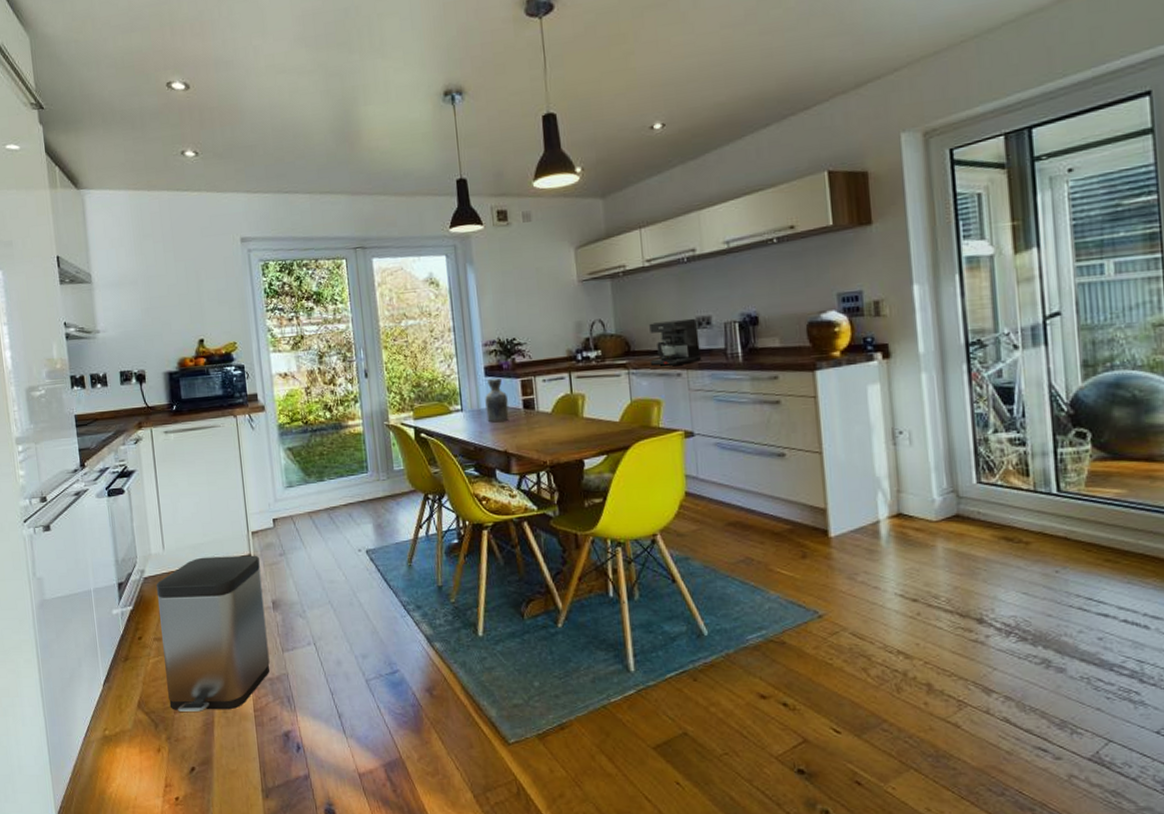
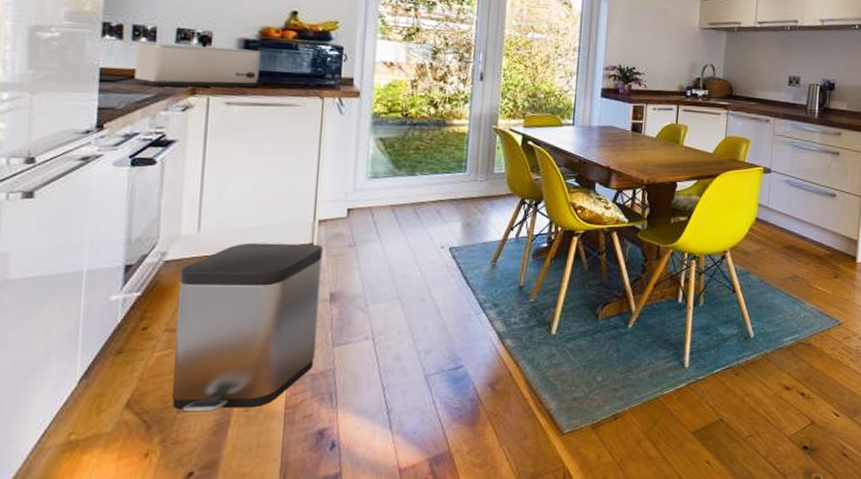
toaster: none [95,380,185,426] -> present [134,42,262,88]
ceramic jug: present [485,377,509,423] -> none [596,100,619,141]
coffee maker: present [649,318,701,367] -> none [746,74,790,114]

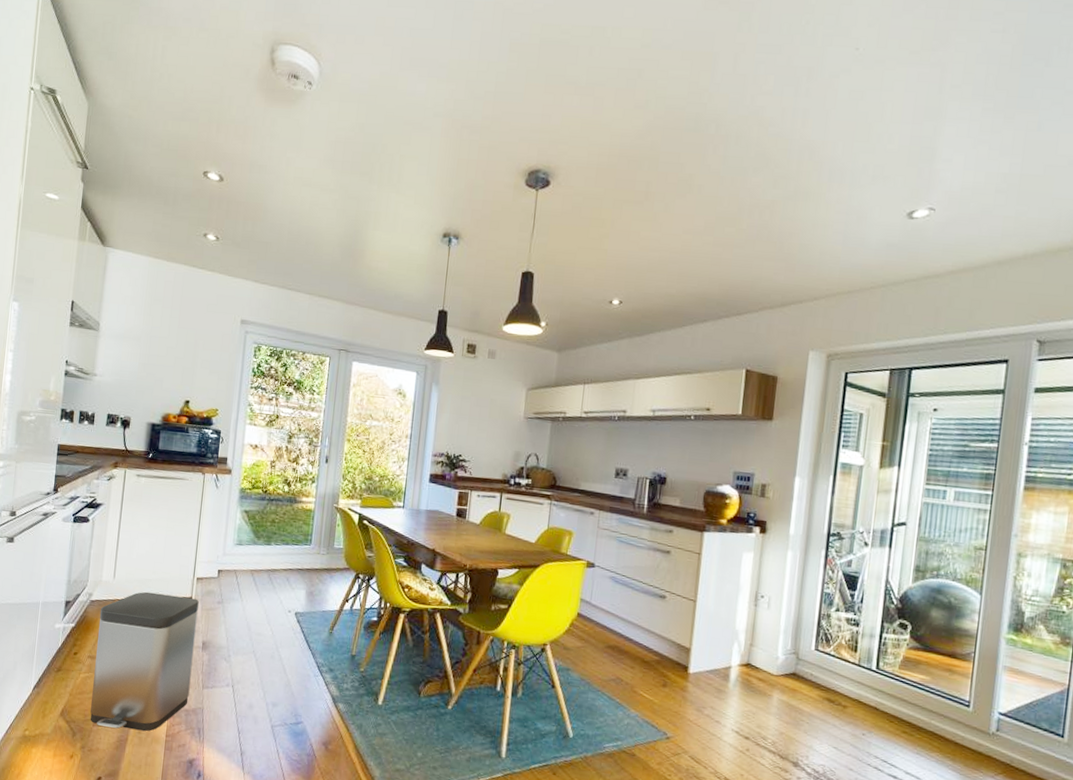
toaster: present [134,42,262,88] -> none [78,425,163,464]

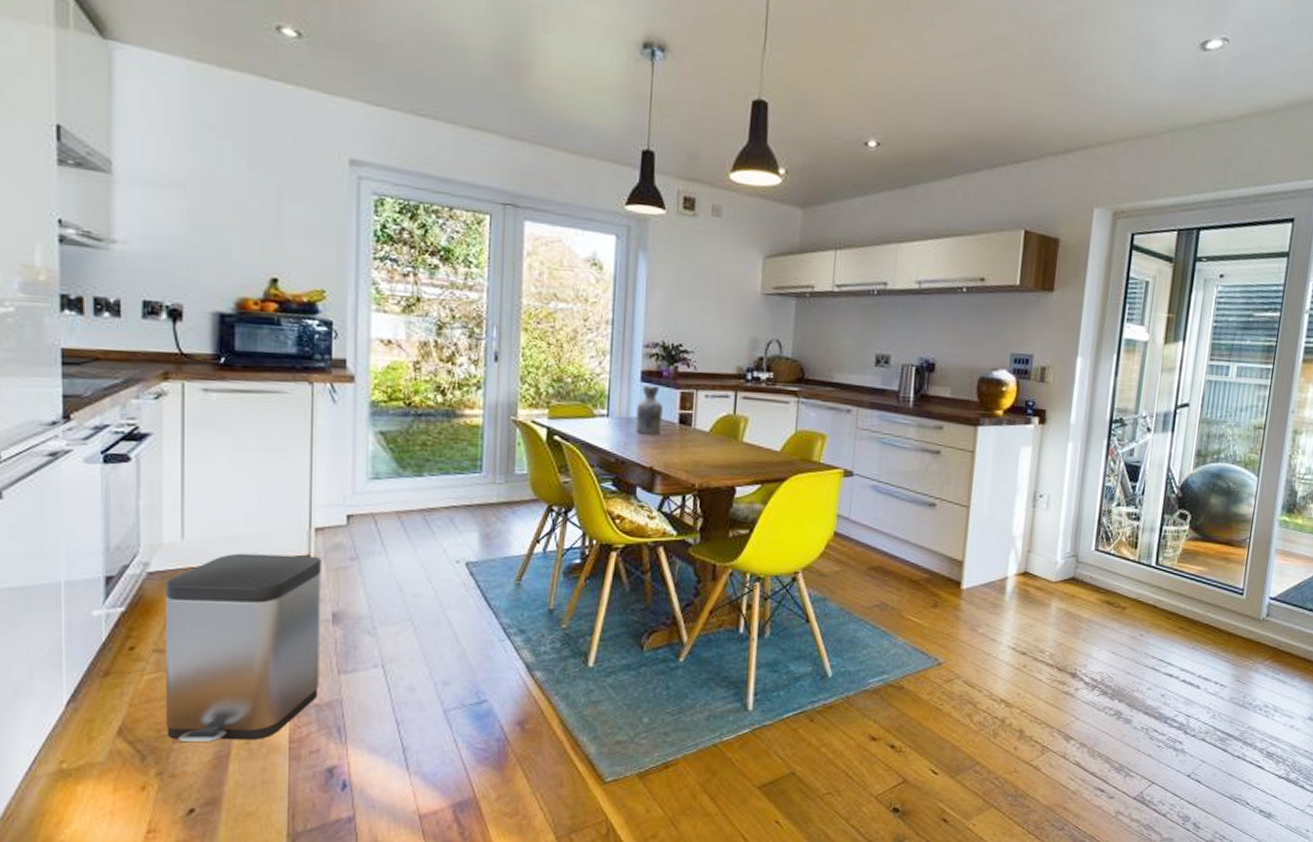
ceramic jug: none [423,485,445,525] -> present [635,385,663,435]

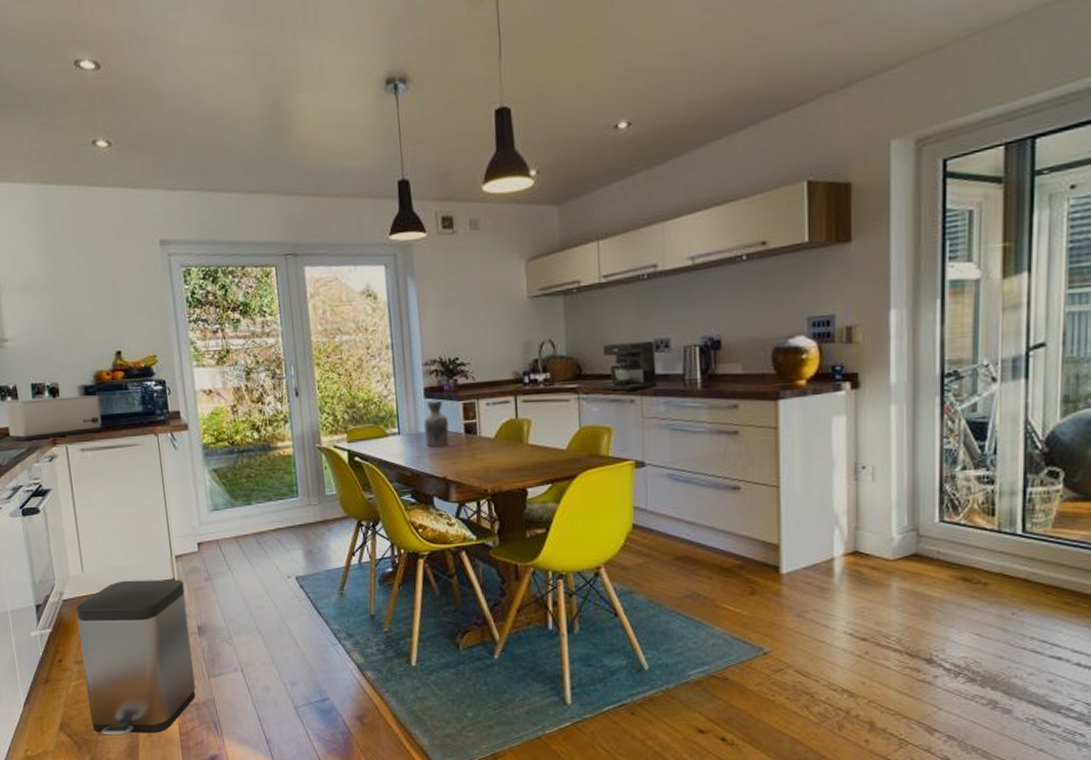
toaster: none [99,318,240,372] -> present [5,395,102,442]
coffee maker: none [821,352,877,402] -> present [601,340,657,392]

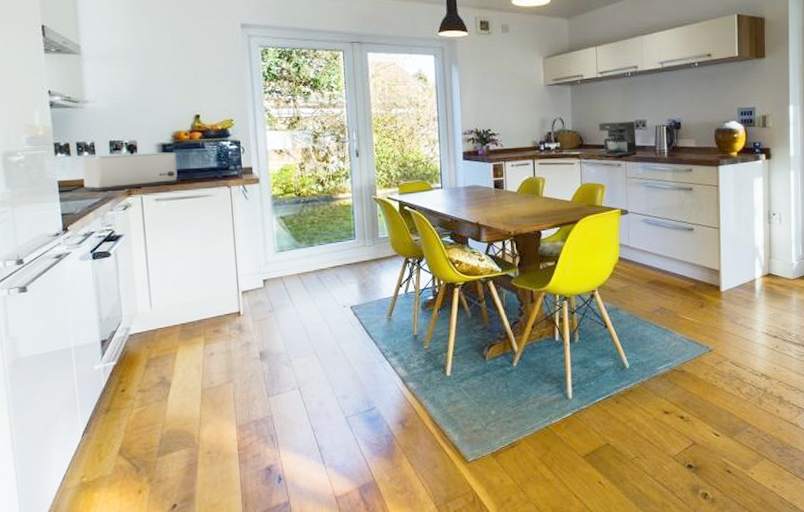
pedal bin: present [75,579,196,736] -> none [141,312,255,456]
ceramic jug: present [424,400,449,448] -> none [462,161,482,199]

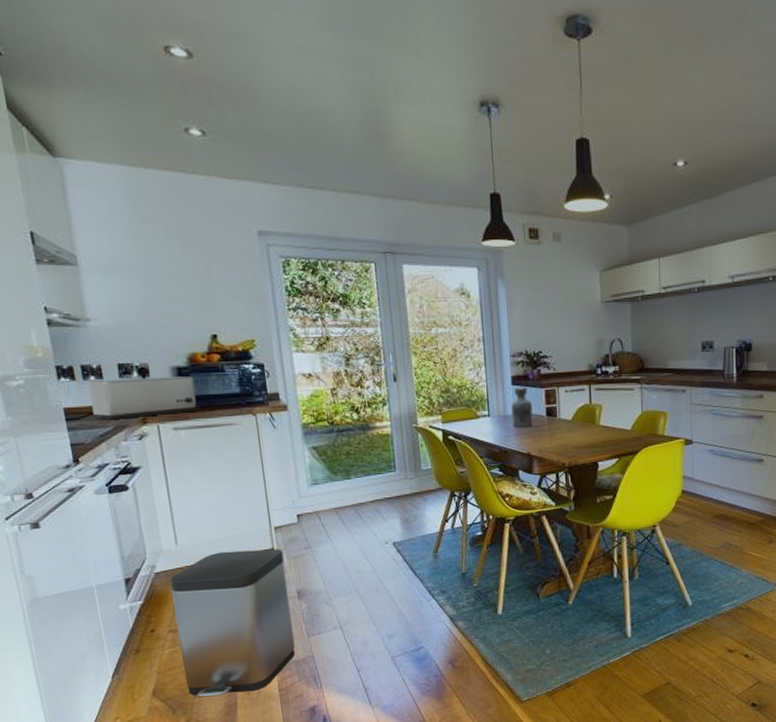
pedal bin: none [141,312,255,456] -> present [169,549,295,698]
ceramic jug: none [462,161,482,199] -> present [511,387,533,428]
coffee maker: present [597,121,637,158] -> none [660,342,703,383]

